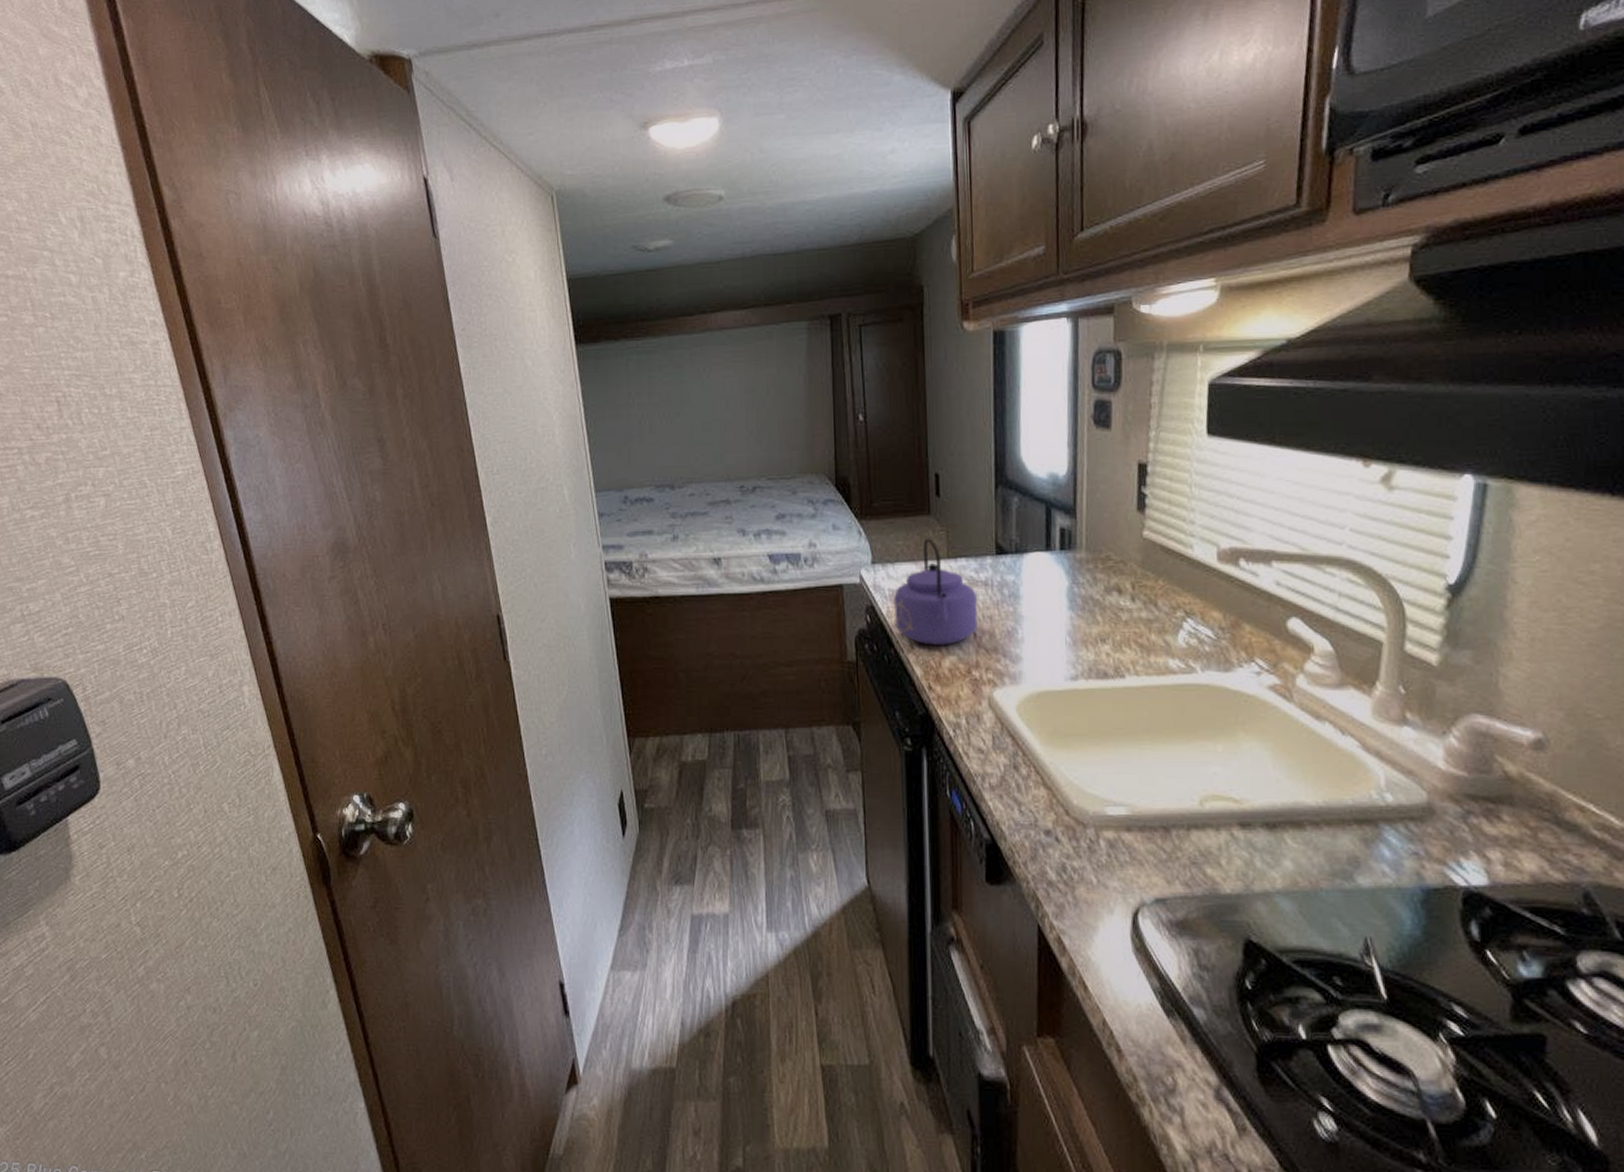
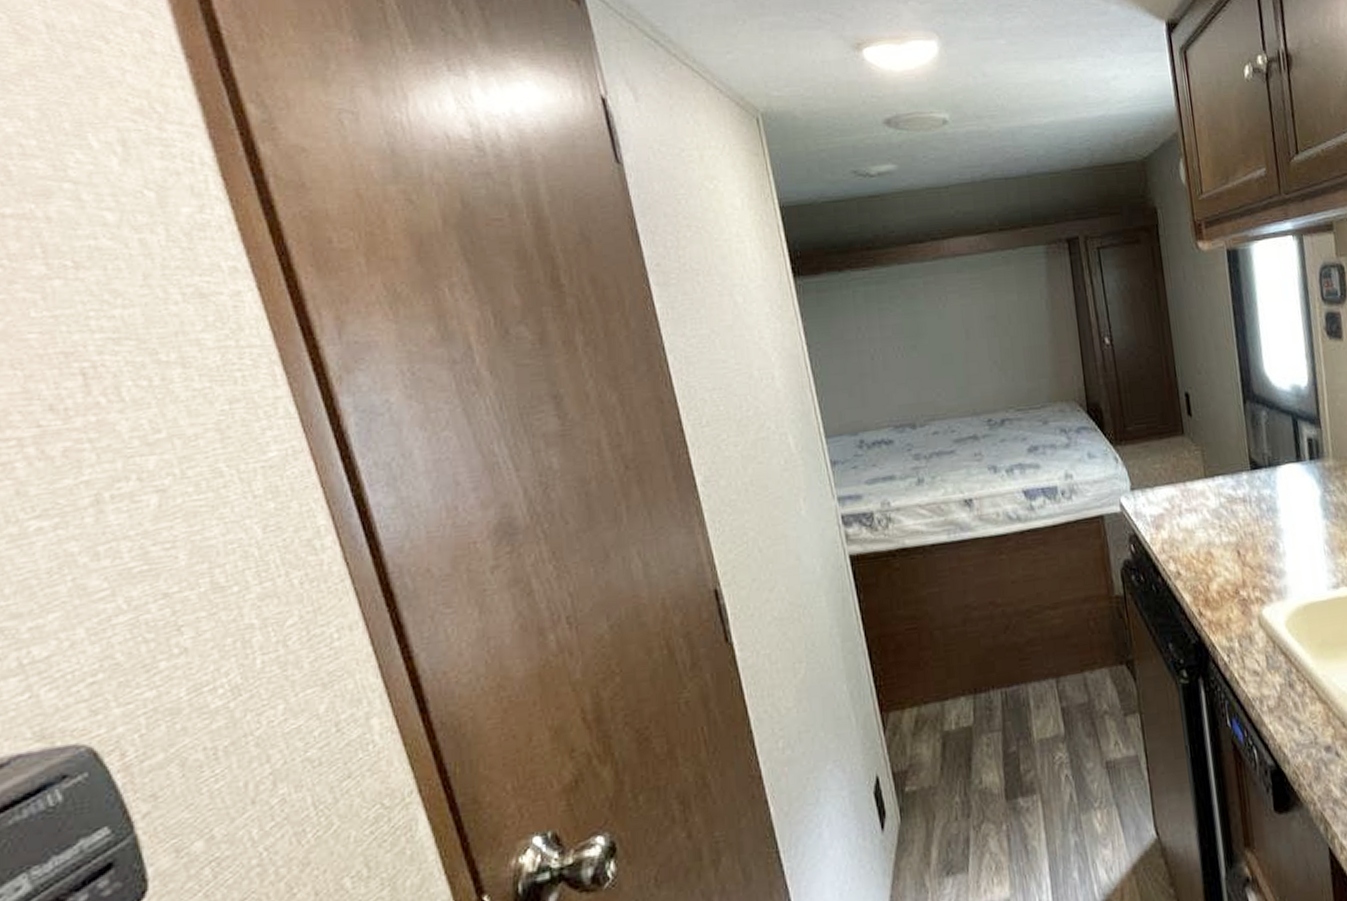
kettle: present [894,538,978,645] -> none [1156,459,1241,570]

